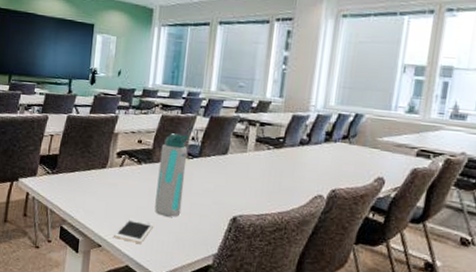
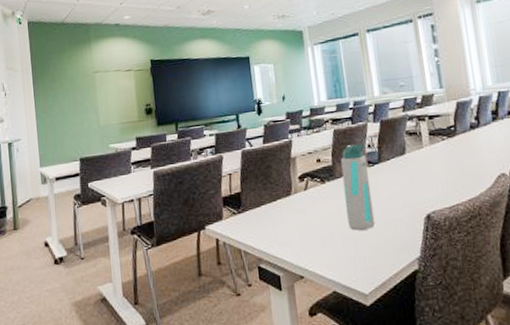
cell phone: present [114,218,154,244] -> none [314,240,352,266]

